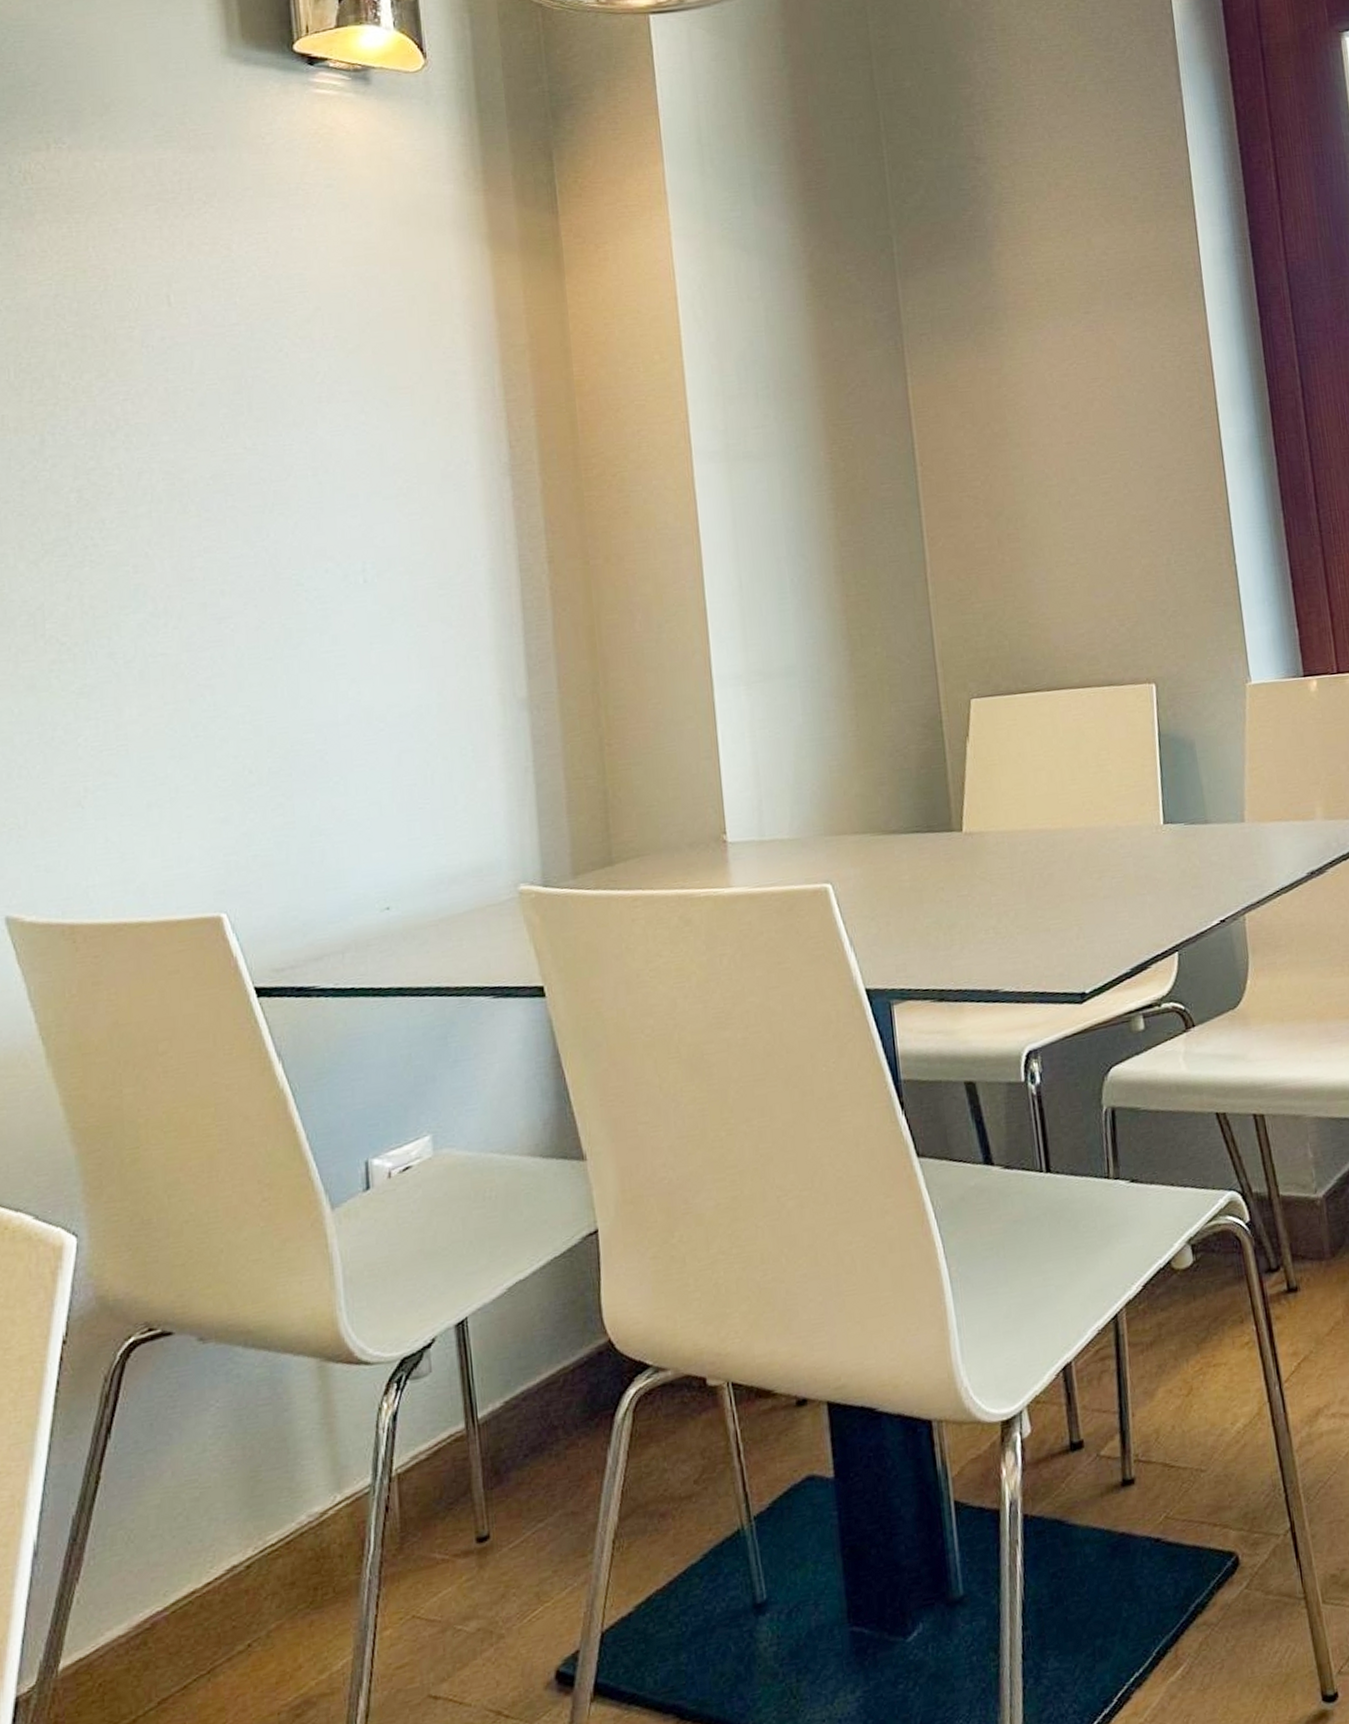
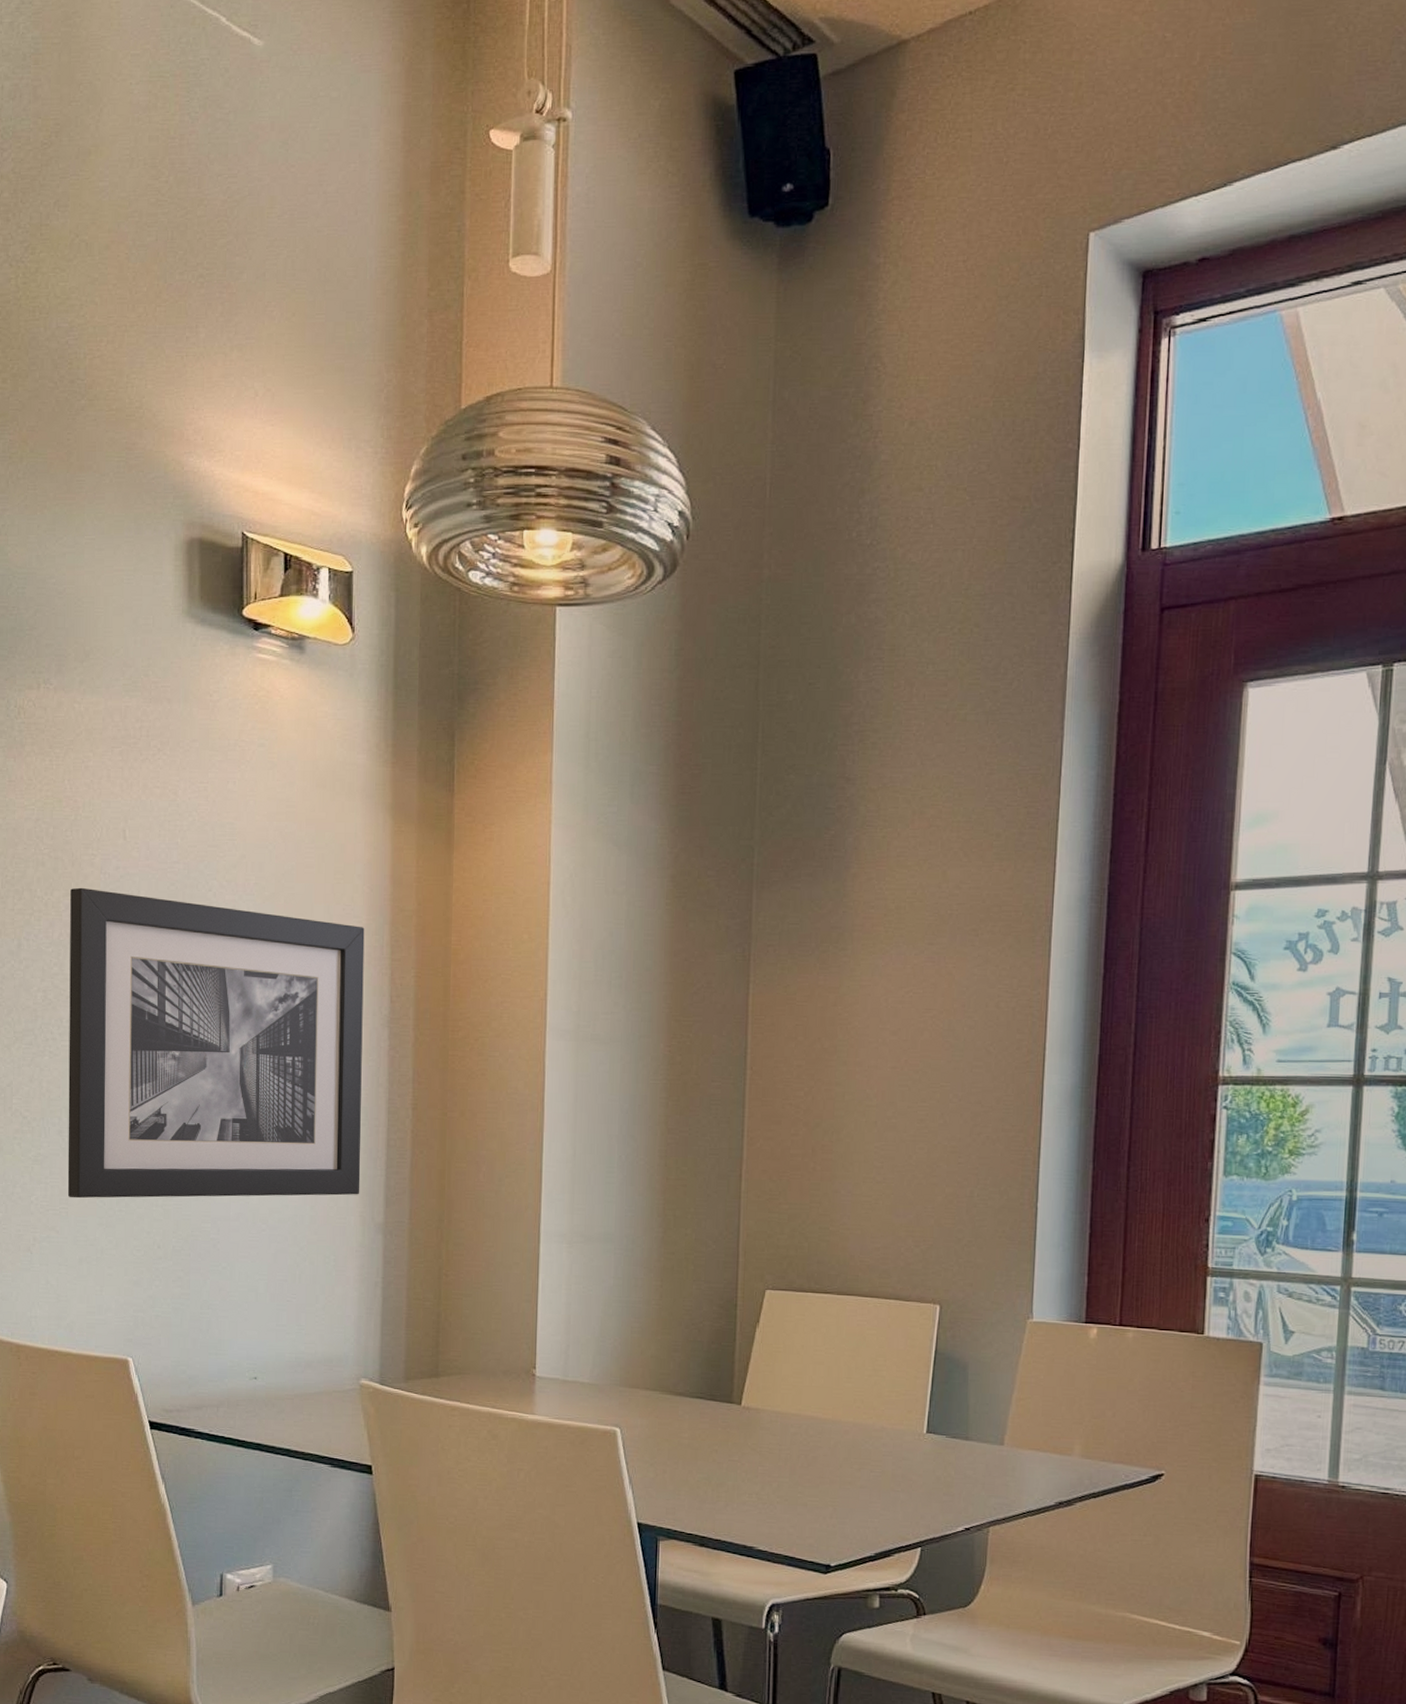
wall art: none [105,365,496,732] -> present [67,887,365,1199]

